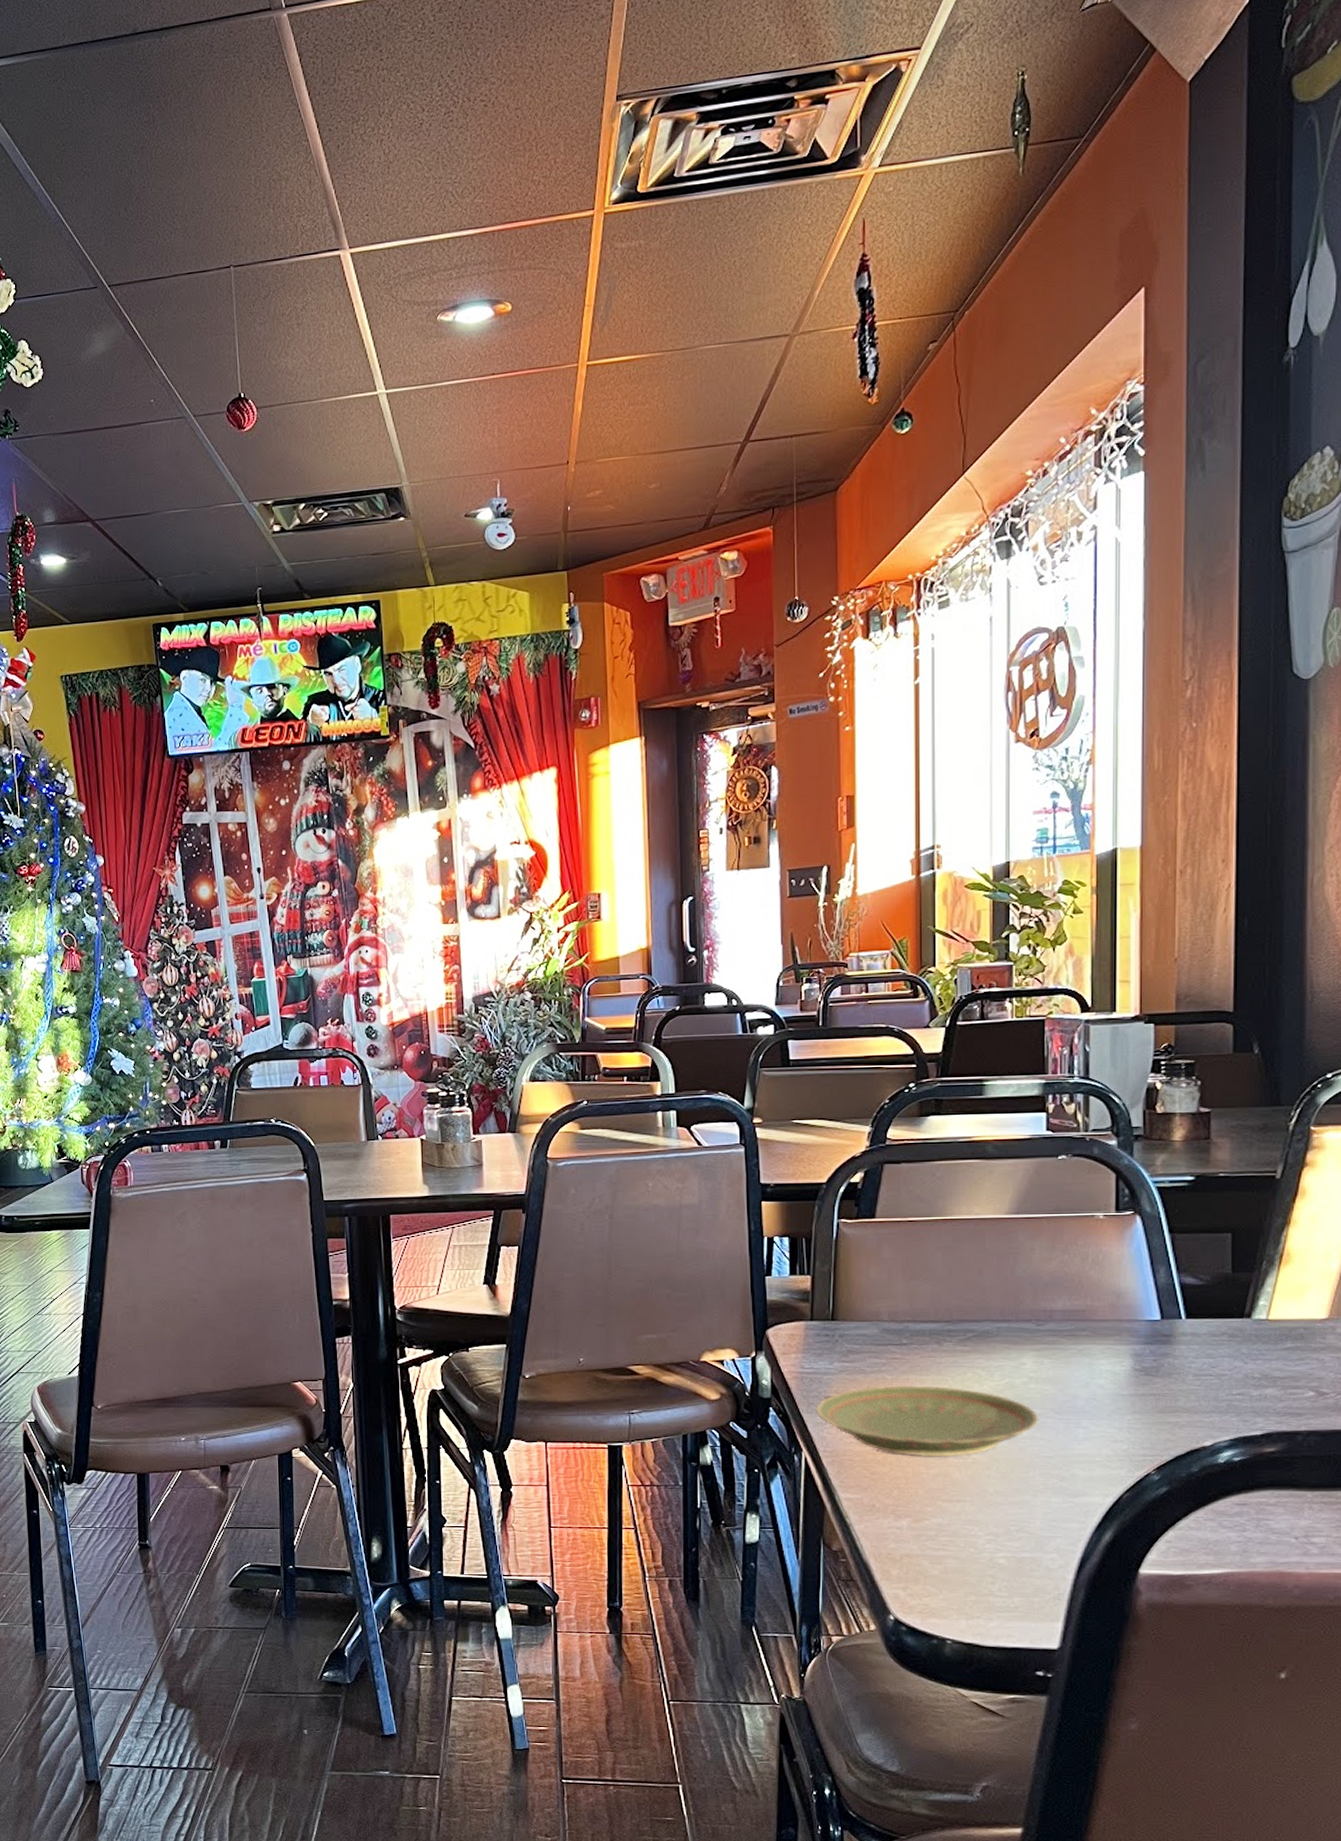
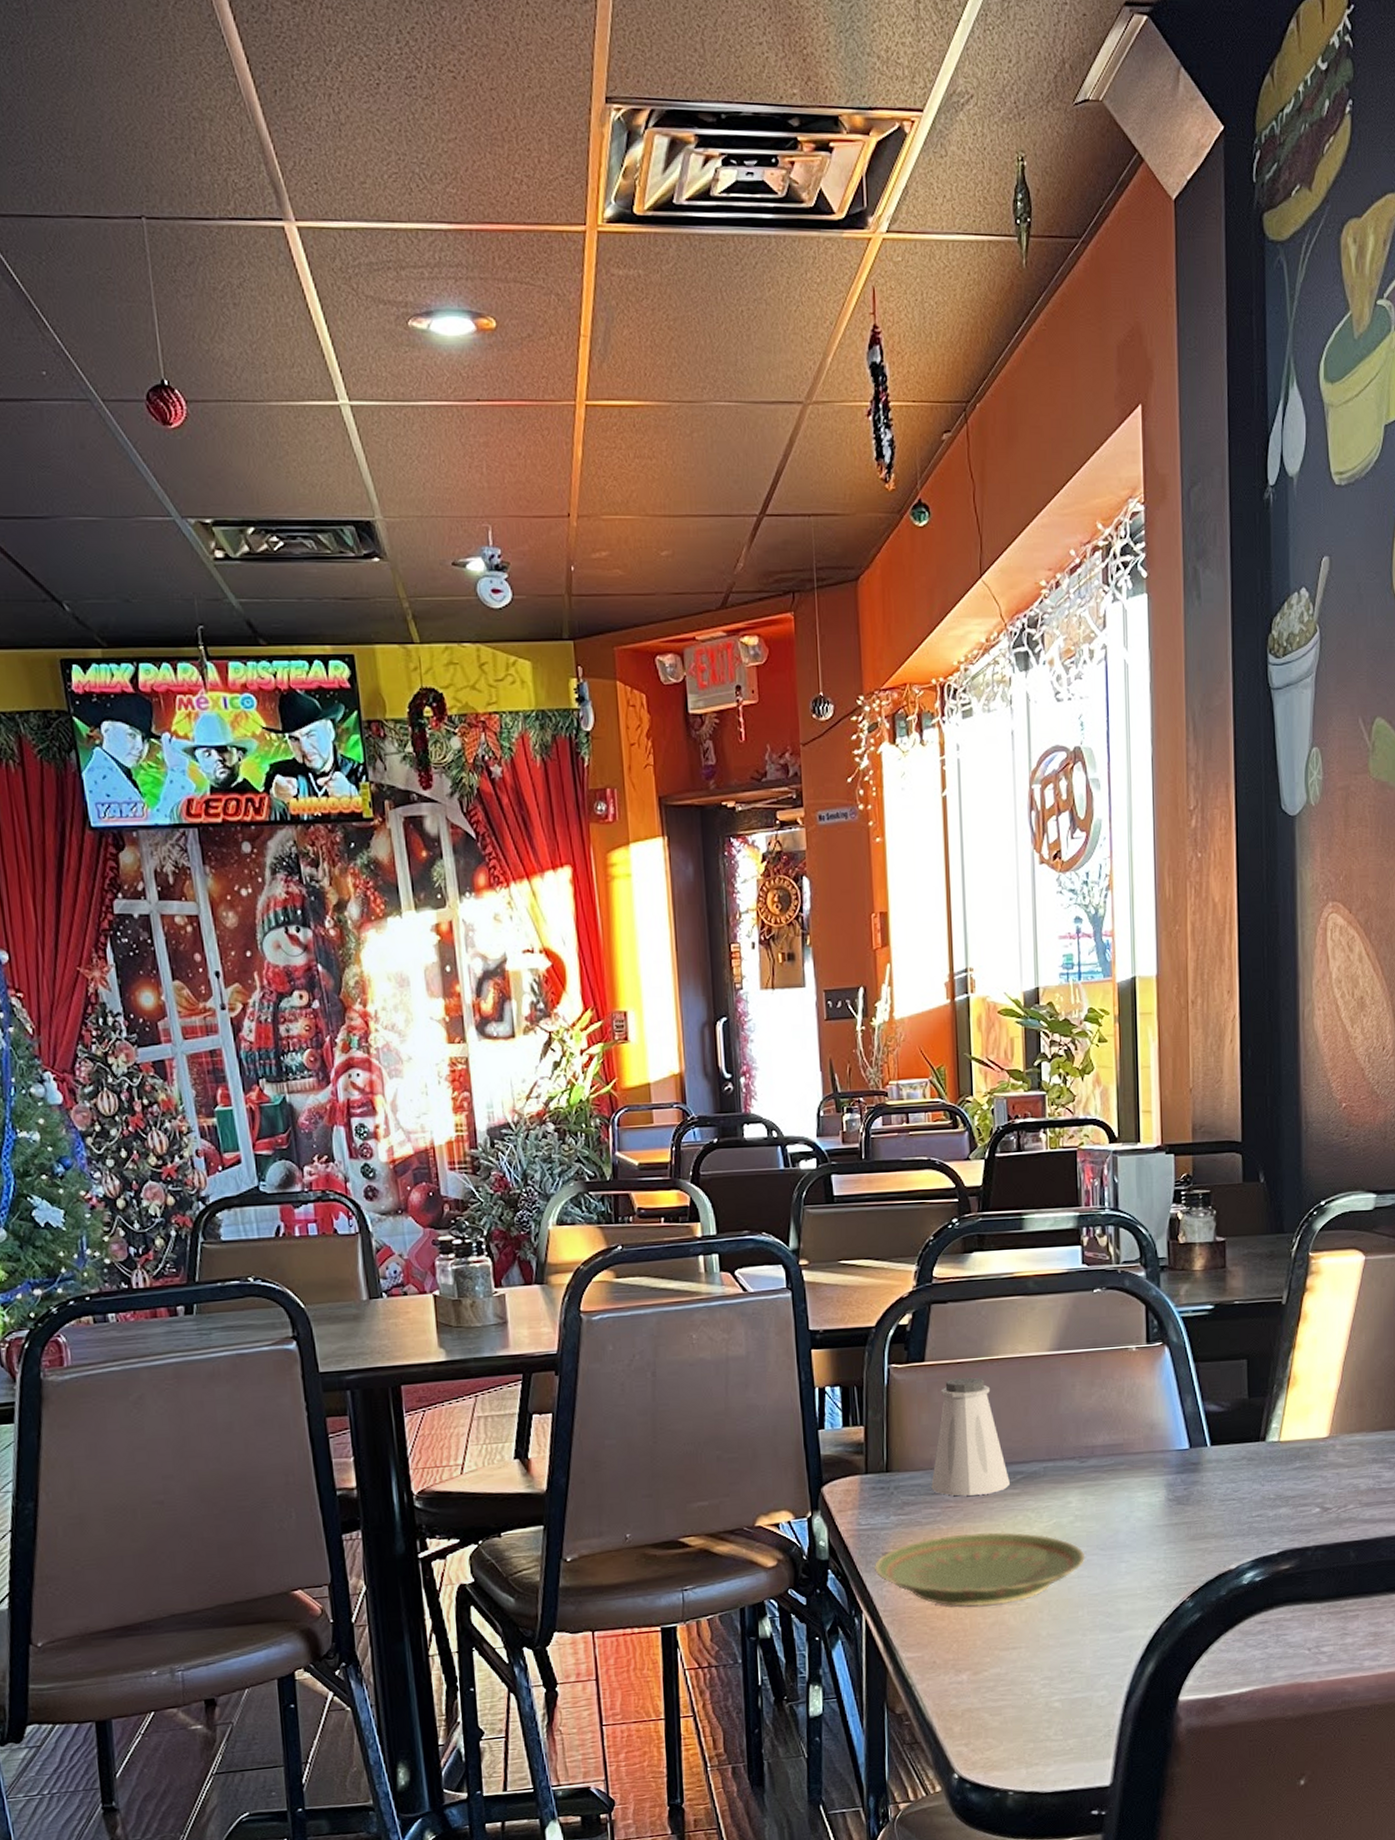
saltshaker: none [877,1235,960,1349] -> present [931,1377,1010,1496]

